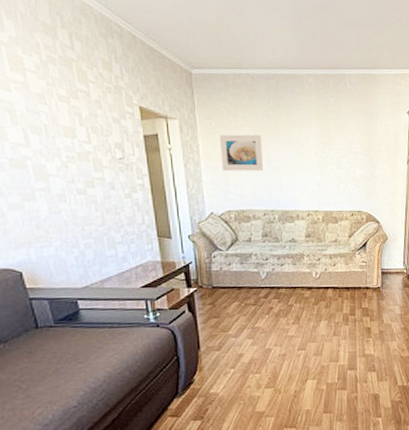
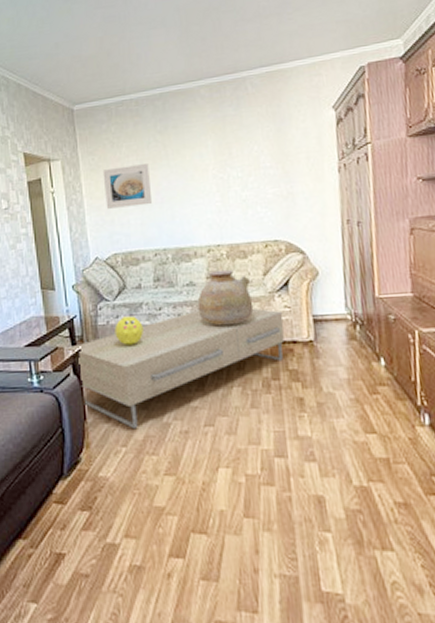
coffee table: none [183,261,361,355] -> present [67,308,285,430]
decorative sphere: none [227,264,252,288] -> present [114,316,143,345]
ceramic pot: none [297,231,340,275] -> present [197,269,254,327]

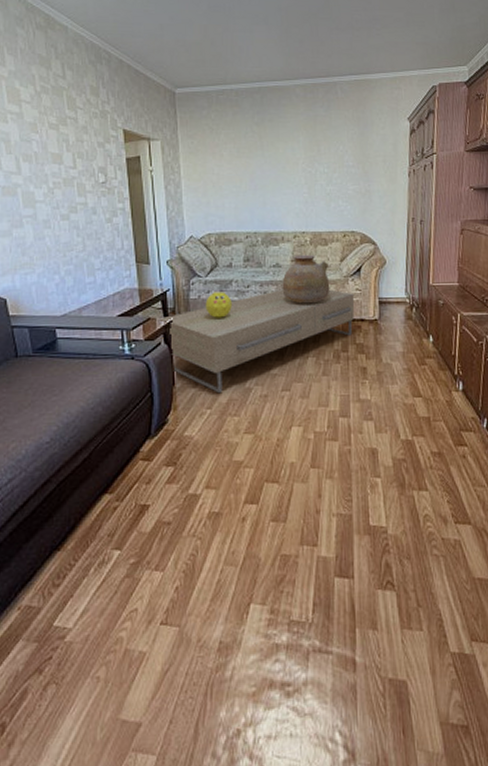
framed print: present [102,164,152,209] -> none [201,152,245,191]

